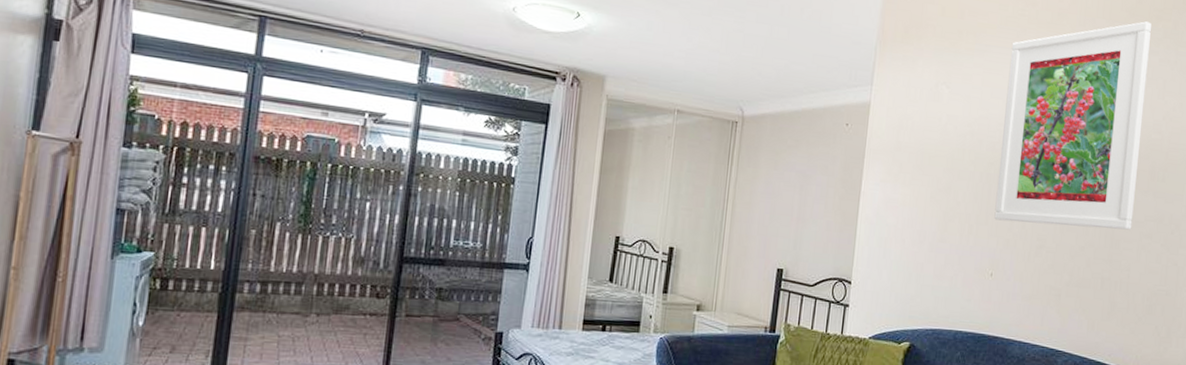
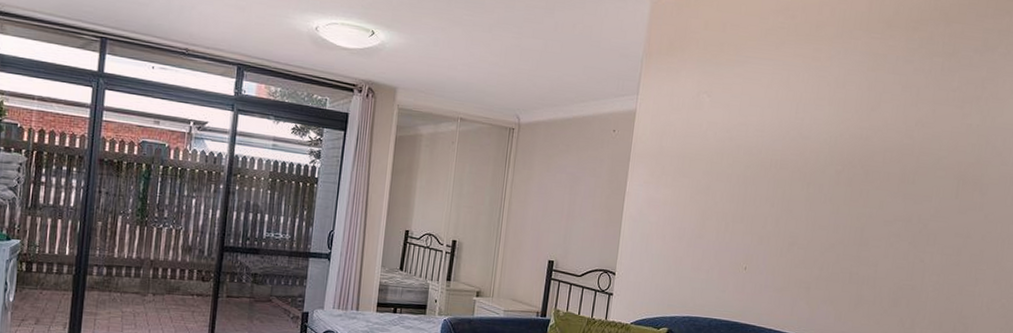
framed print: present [994,21,1151,230] -> none [749,32,908,229]

